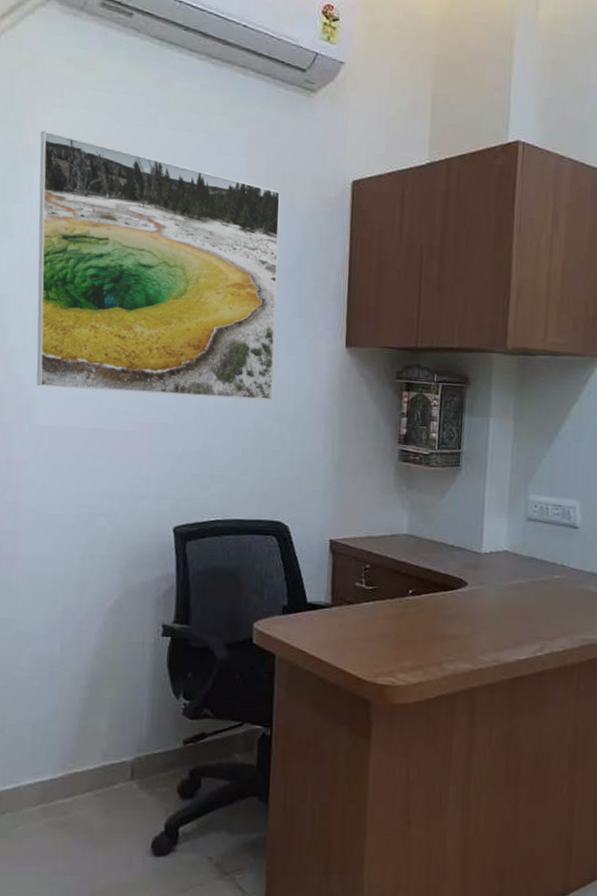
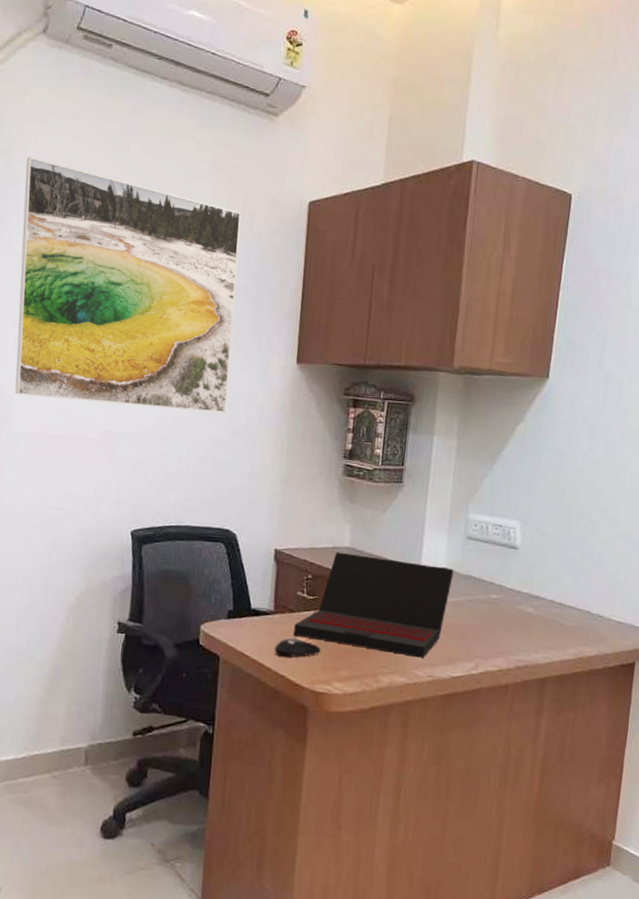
computer mouse: none [333,630,383,651] -> present [274,637,321,657]
laptop: none [353,539,516,643] -> present [293,552,454,658]

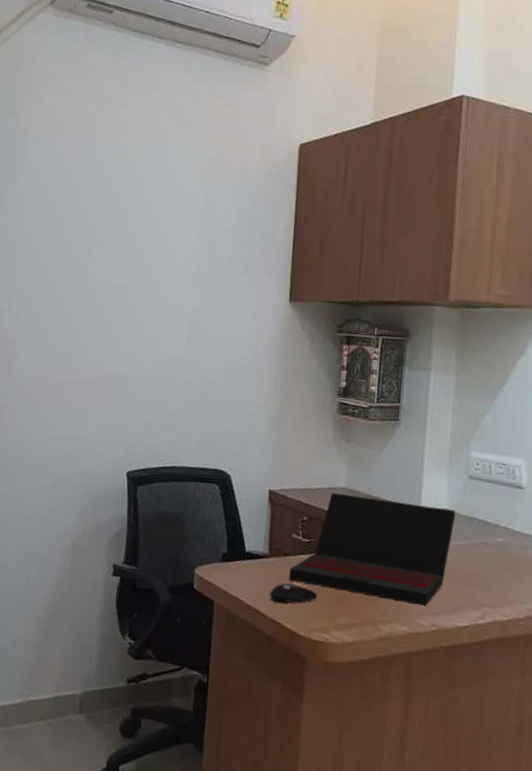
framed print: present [15,157,241,414] -> none [19,117,233,354]

